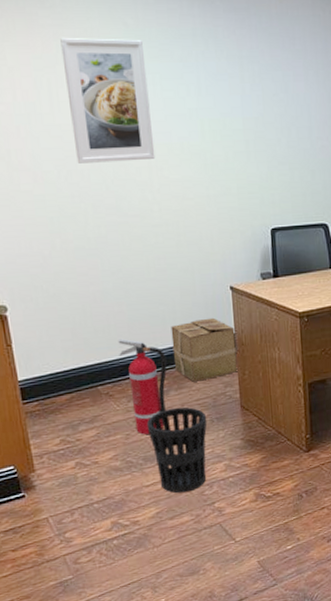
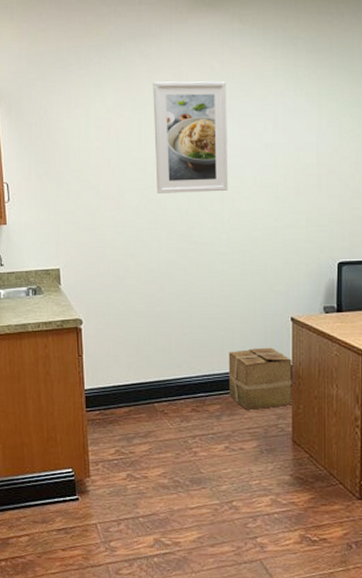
fire extinguisher: present [118,338,167,435] -> none [177,359,222,456]
wastebasket: present [146,407,207,494] -> none [196,433,257,522]

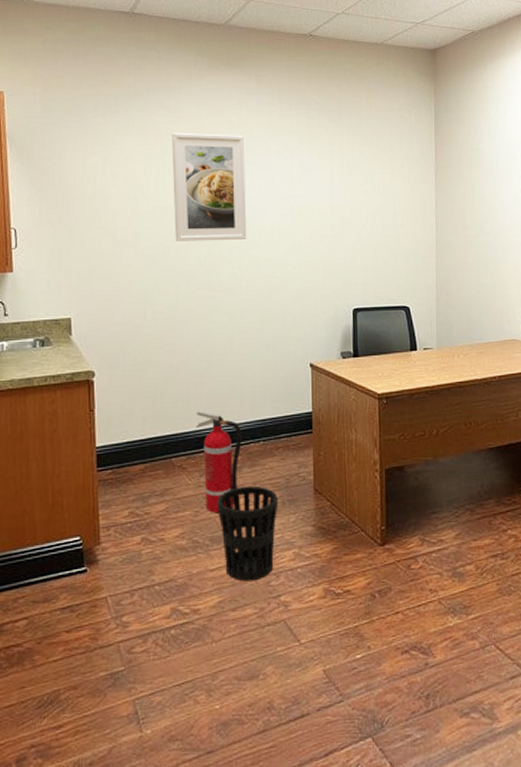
fire extinguisher: none [177,359,222,456] -> present [196,410,242,513]
wastebasket: none [196,433,257,522] -> present [217,485,279,582]
cardboard box: present [228,347,292,410] -> none [249,394,313,460]

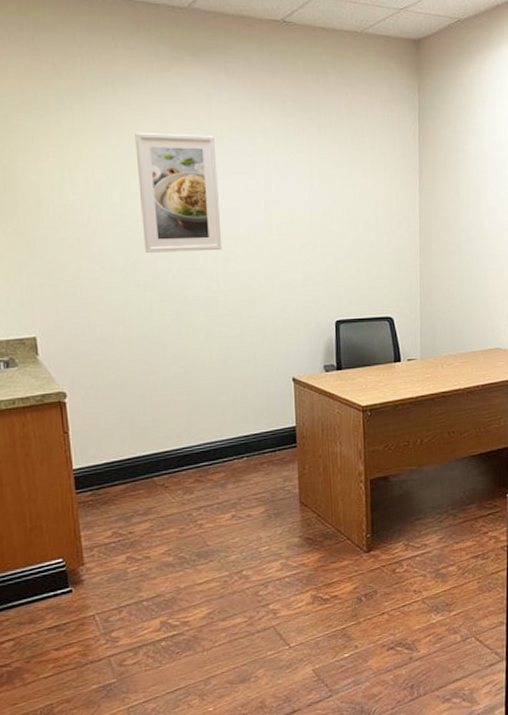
fire extinguisher: present [196,410,242,513] -> none [176,428,226,529]
wastebasket: present [217,485,279,582] -> none [201,501,265,593]

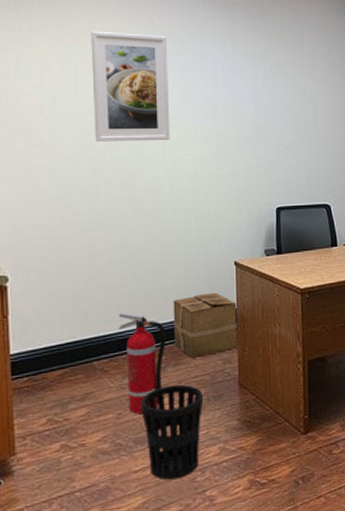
fire extinguisher: none [176,428,226,529] -> present [118,312,167,414]
wastebasket: none [201,501,265,593] -> present [140,384,204,480]
cardboard box: none [230,409,298,475] -> present [173,292,238,358]

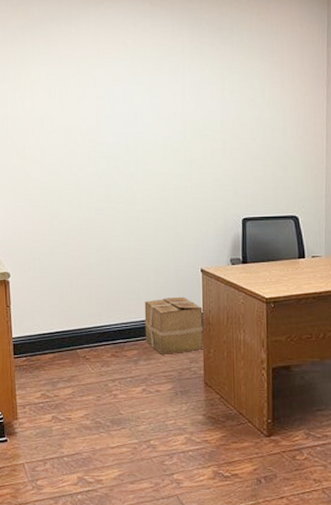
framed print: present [91,30,170,142] -> none [73,56,142,158]
fire extinguisher: present [118,312,167,414] -> none [97,309,139,399]
wastebasket: present [140,384,204,480] -> none [116,377,172,460]

